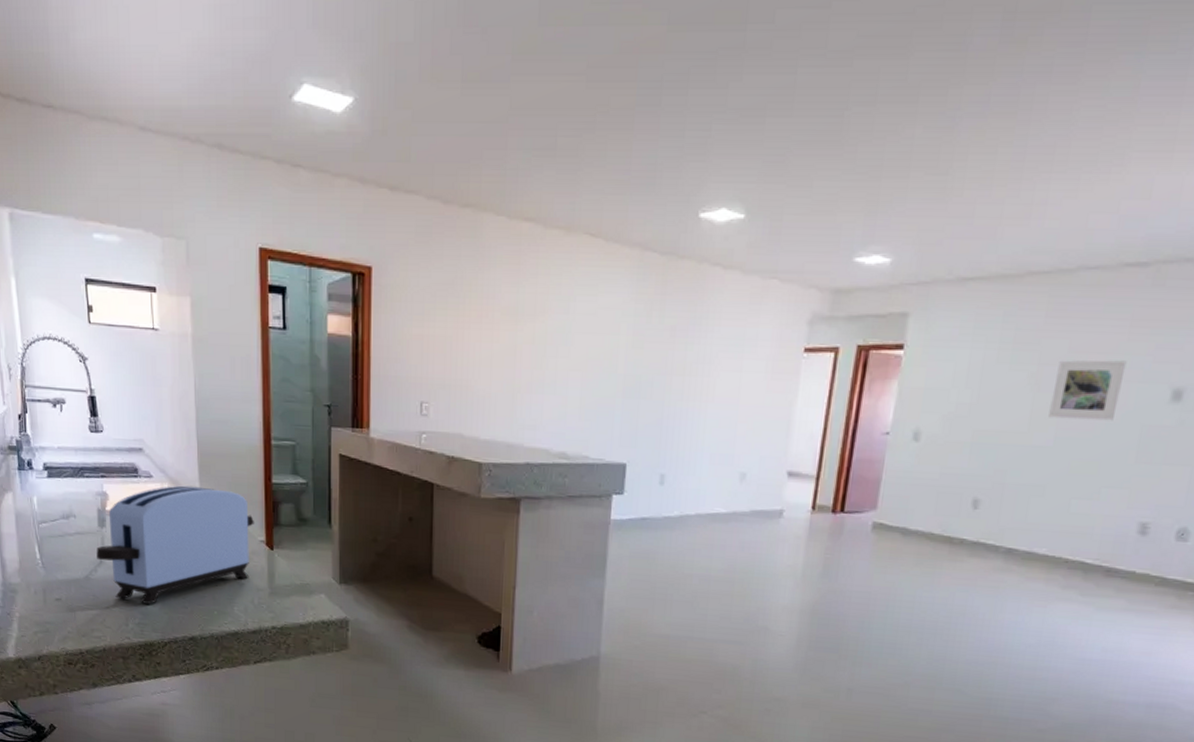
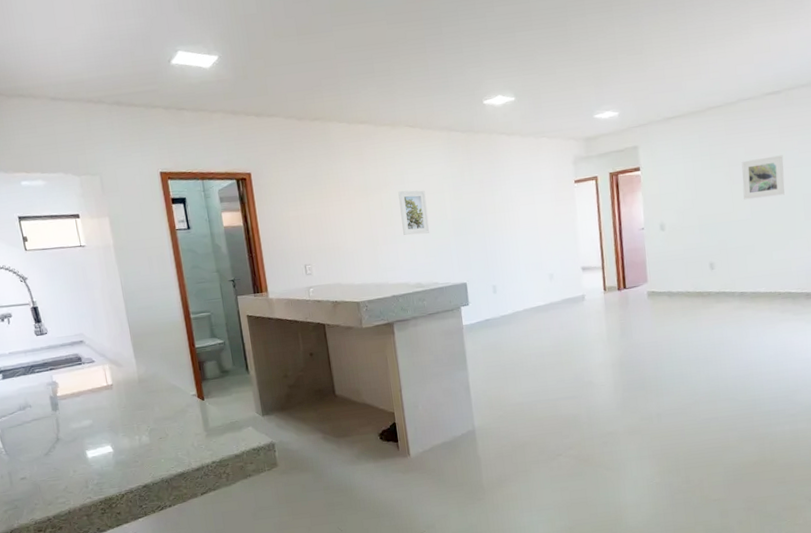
toaster: present [96,485,254,604] -> none [52,360,187,467]
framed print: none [555,322,594,388] -> present [398,190,430,235]

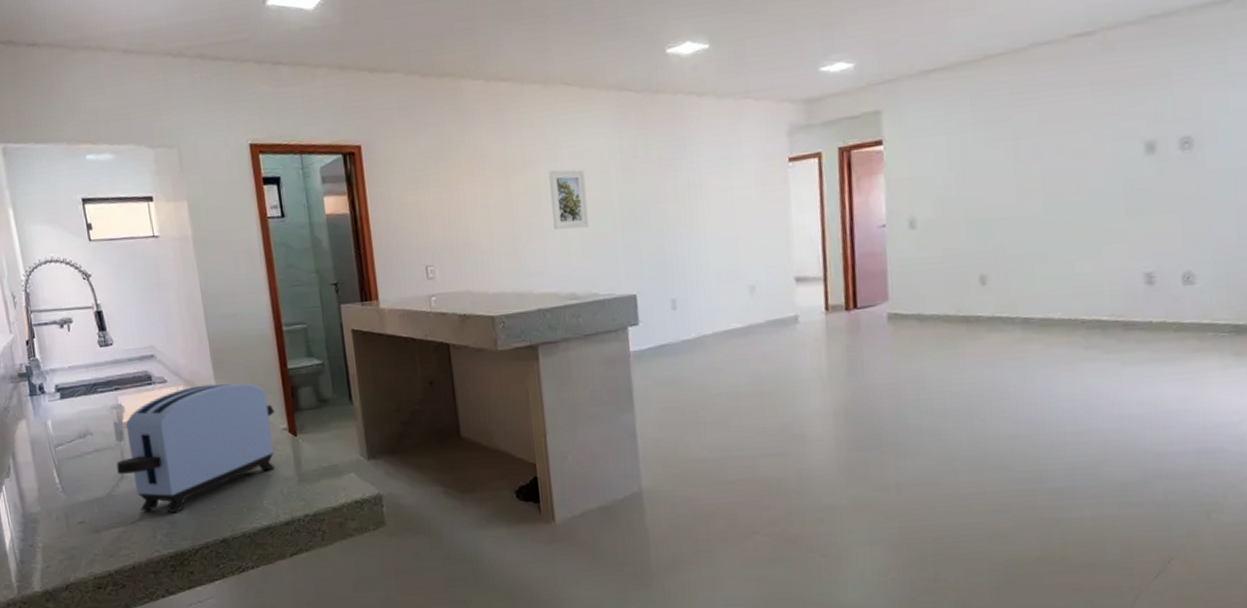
toaster: none [52,360,187,467] -> present [116,383,276,513]
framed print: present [741,155,785,200] -> none [1032,123,1097,187]

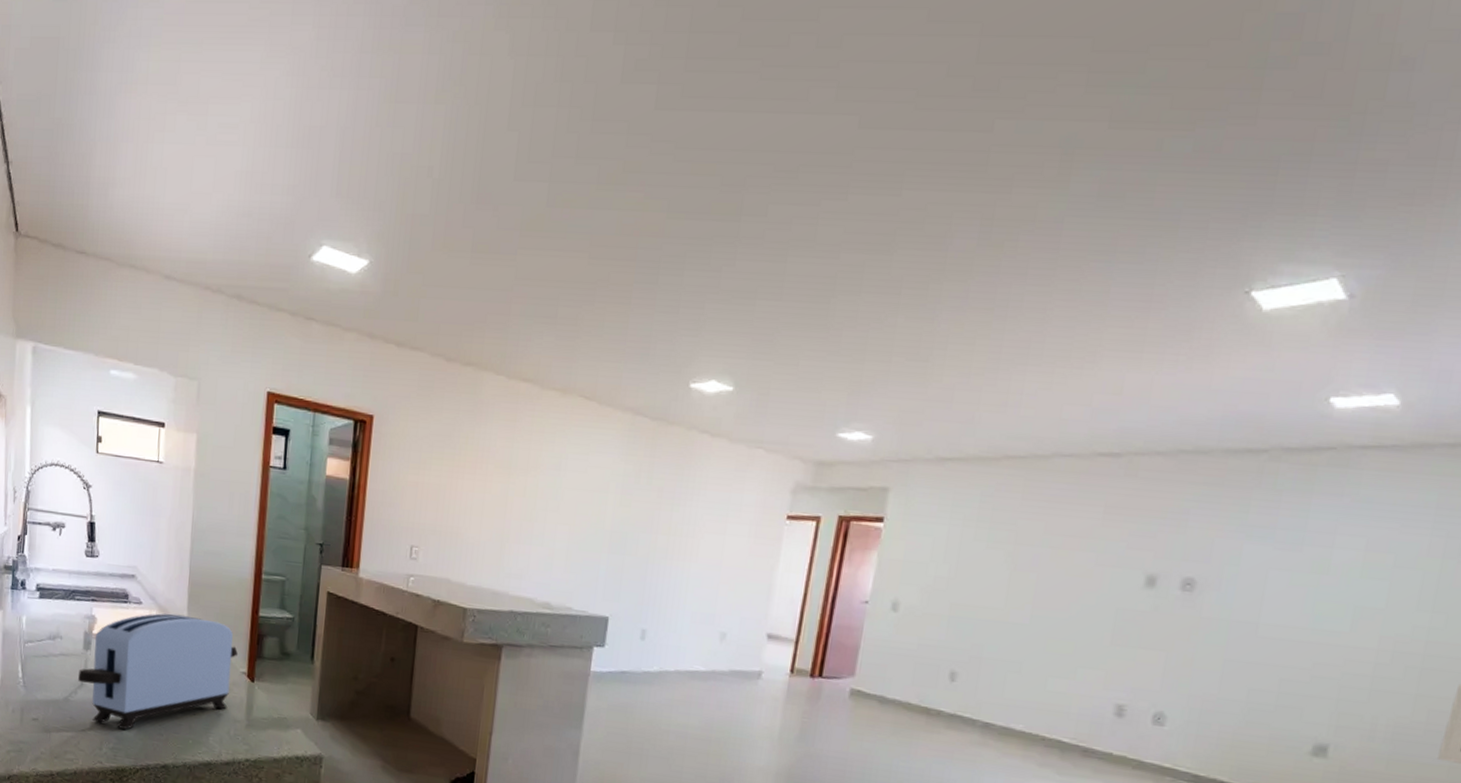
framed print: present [549,169,590,230] -> none [543,478,584,542]

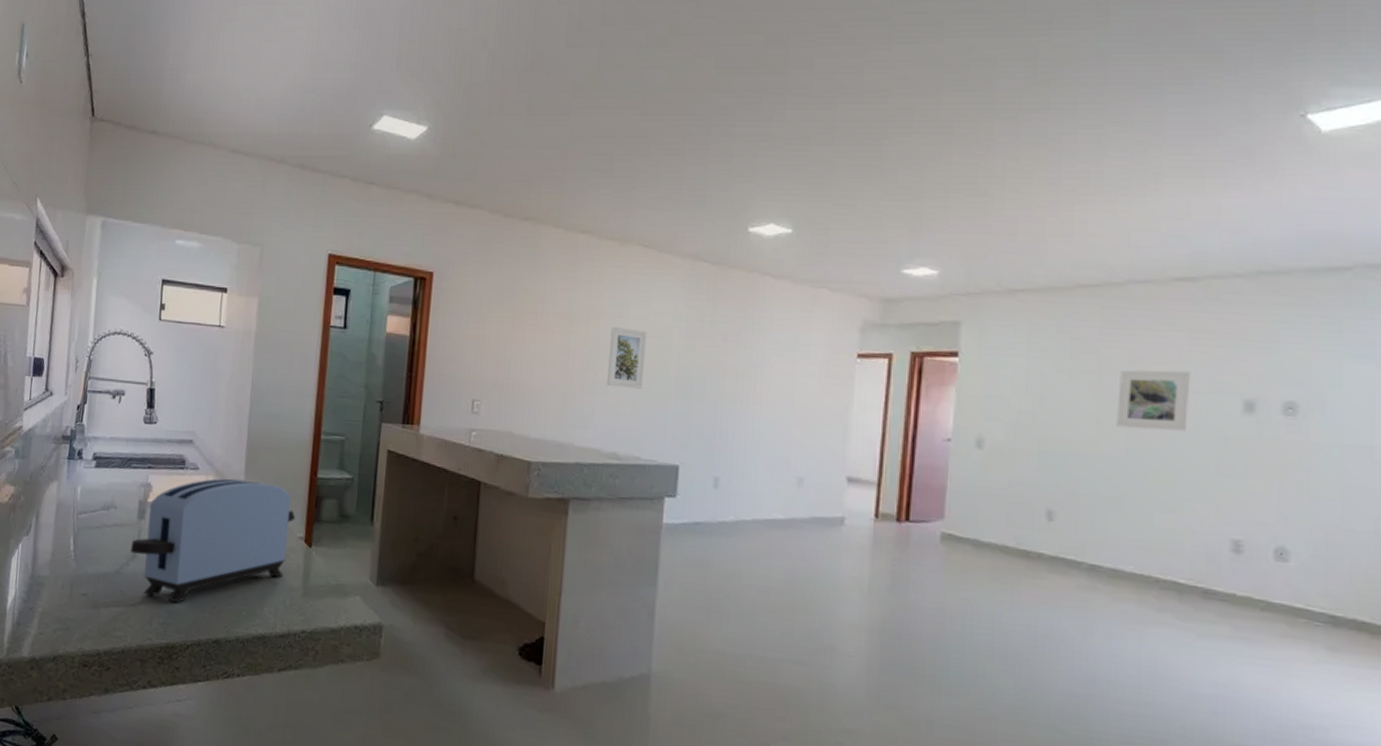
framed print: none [543,478,584,542] -> present [607,326,647,389]
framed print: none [1025,541,1101,603] -> present [1116,369,1191,432]

